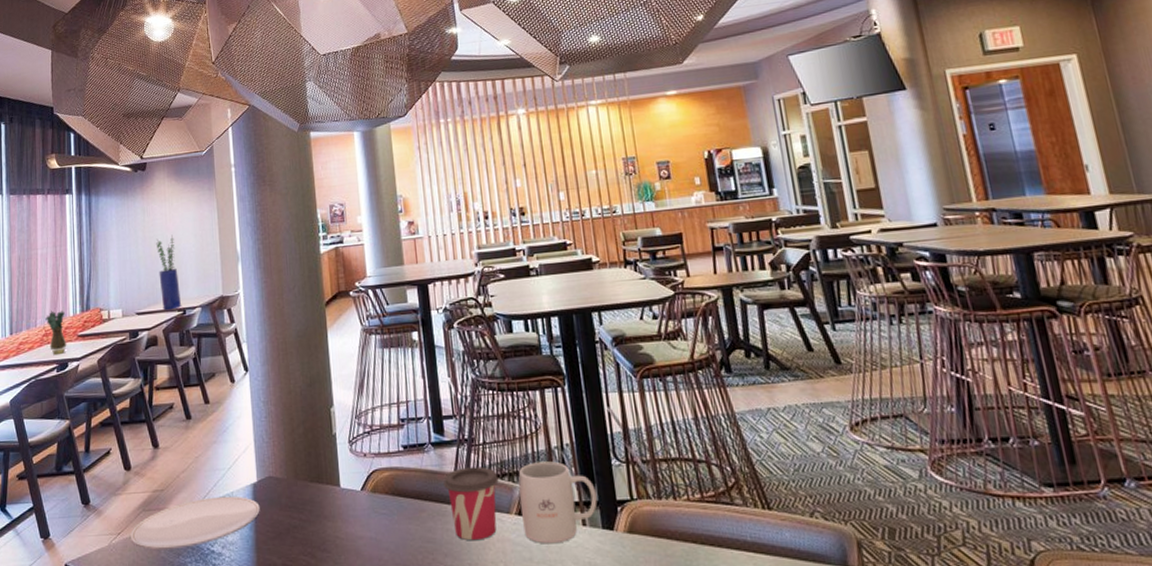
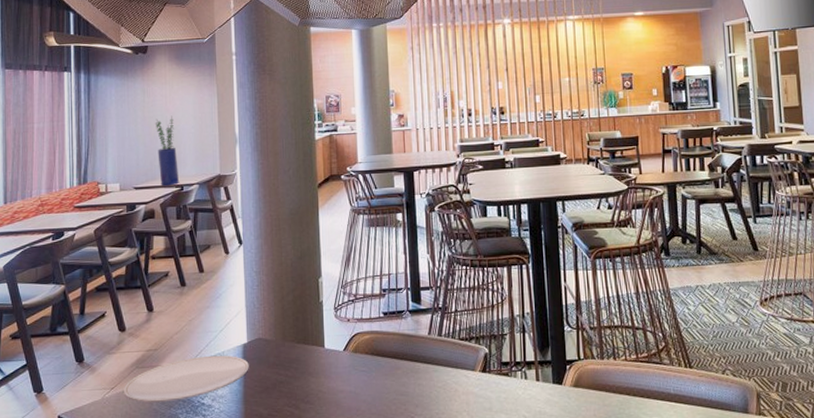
vase: present [45,310,67,356] -> none [41,182,63,225]
cup: present [444,466,499,541] -> none [418,331,467,394]
mug: present [518,461,598,544] -> none [483,327,550,396]

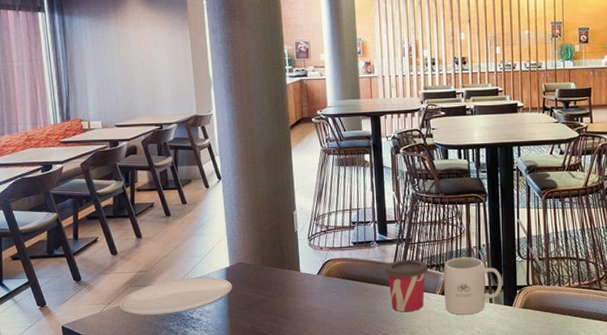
vase: present [156,115,179,186] -> none [132,57,158,125]
cup: none [418,331,467,394] -> present [385,259,428,312]
mug: none [483,327,550,396] -> present [443,257,502,315]

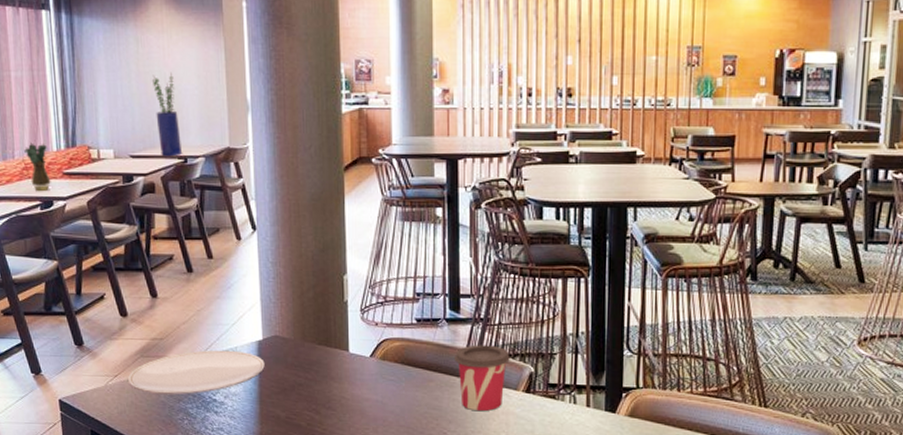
vase: none [26,118,50,158] -> present [24,142,51,192]
vase: none [132,57,158,125] -> present [152,72,182,157]
mug: present [443,257,502,315] -> none [528,346,604,421]

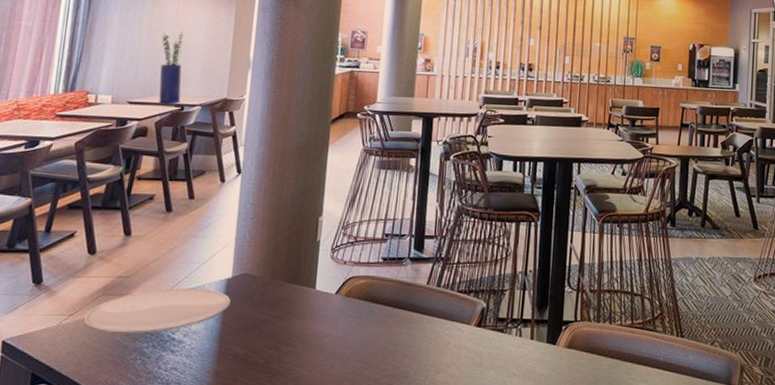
vase: present [24,142,51,192] -> none [19,85,44,132]
cup: present [455,345,510,412] -> none [415,282,465,346]

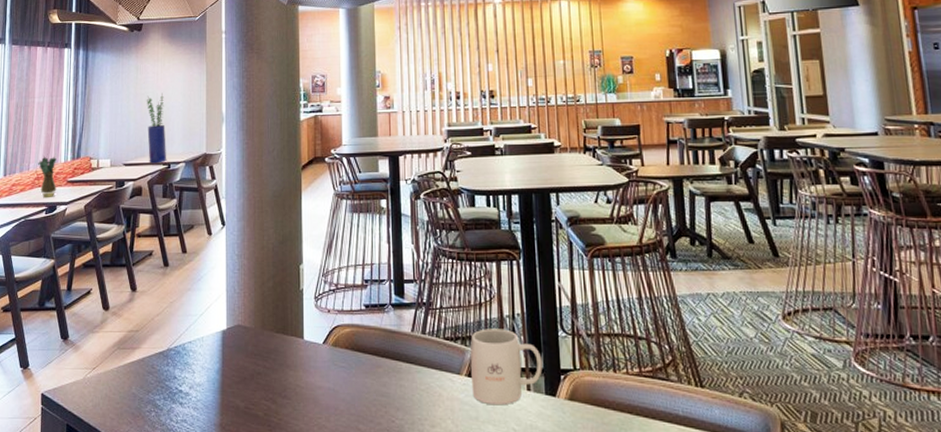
vase: none [19,85,44,132] -> present [38,156,57,198]
plate: present [84,287,231,334] -> none [105,340,227,387]
mug: none [479,283,547,353] -> present [470,329,542,406]

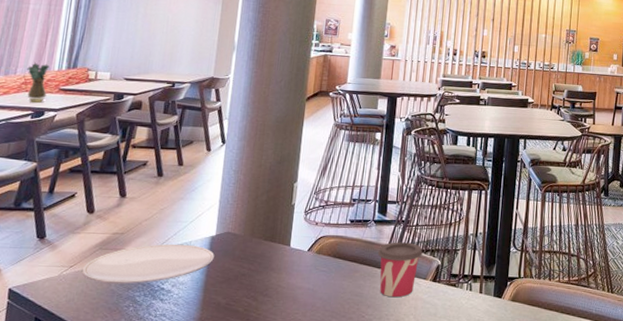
plate: none [105,340,227,387] -> present [83,243,214,284]
vase: present [147,93,166,164] -> none [152,16,175,82]
cup: none [401,329,452,398] -> present [378,242,423,298]
mug: present [470,329,542,406] -> none [434,243,495,305]

